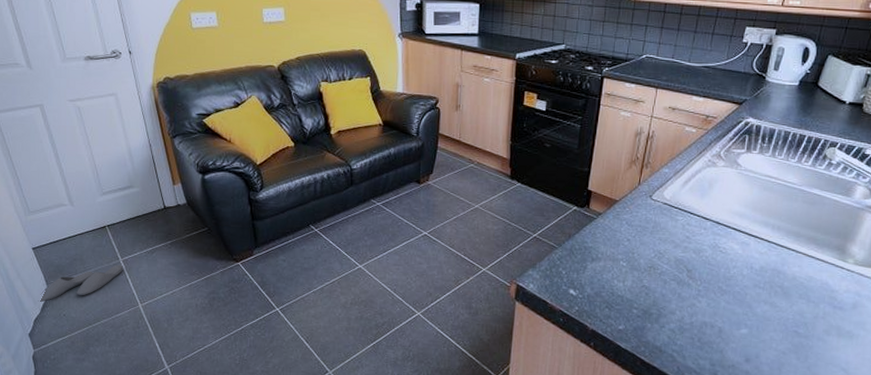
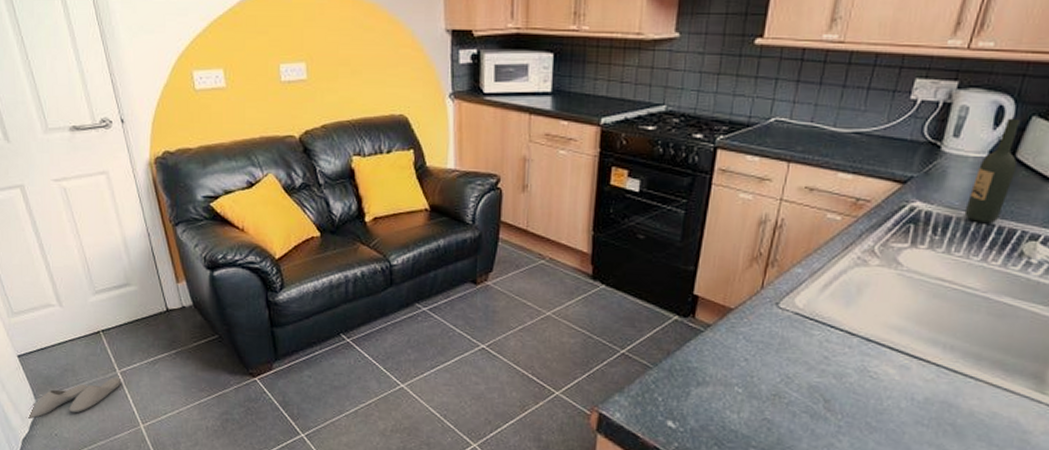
wine bottle: none [784,56,820,135] -> present [964,118,1020,224]

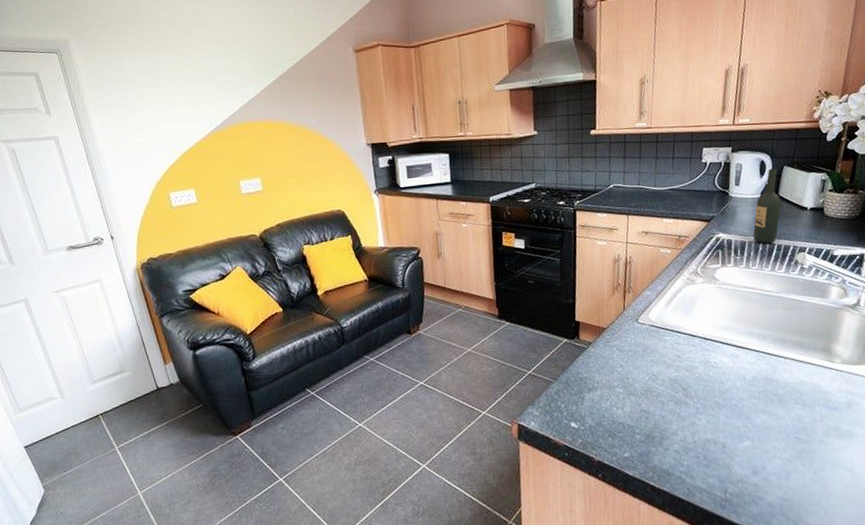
slippers: present [26,377,121,419] -> none [33,453,119,502]

